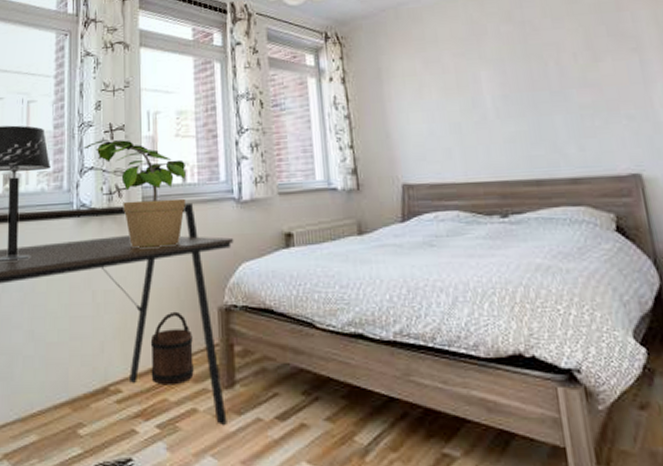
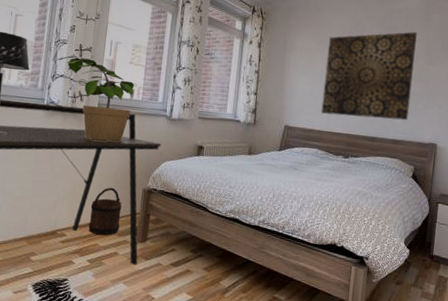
wall art: none [438,20,585,158] -> present [321,31,417,121]

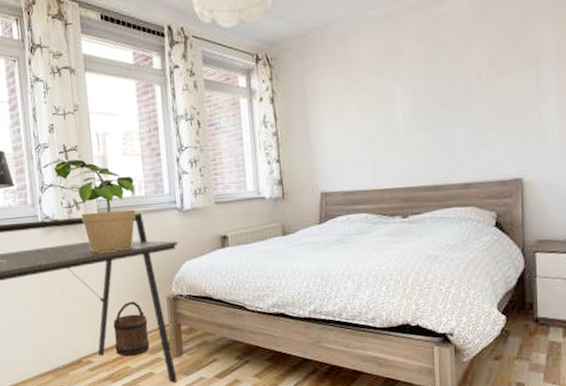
wall art: present [321,31,417,121] -> none [358,38,479,169]

